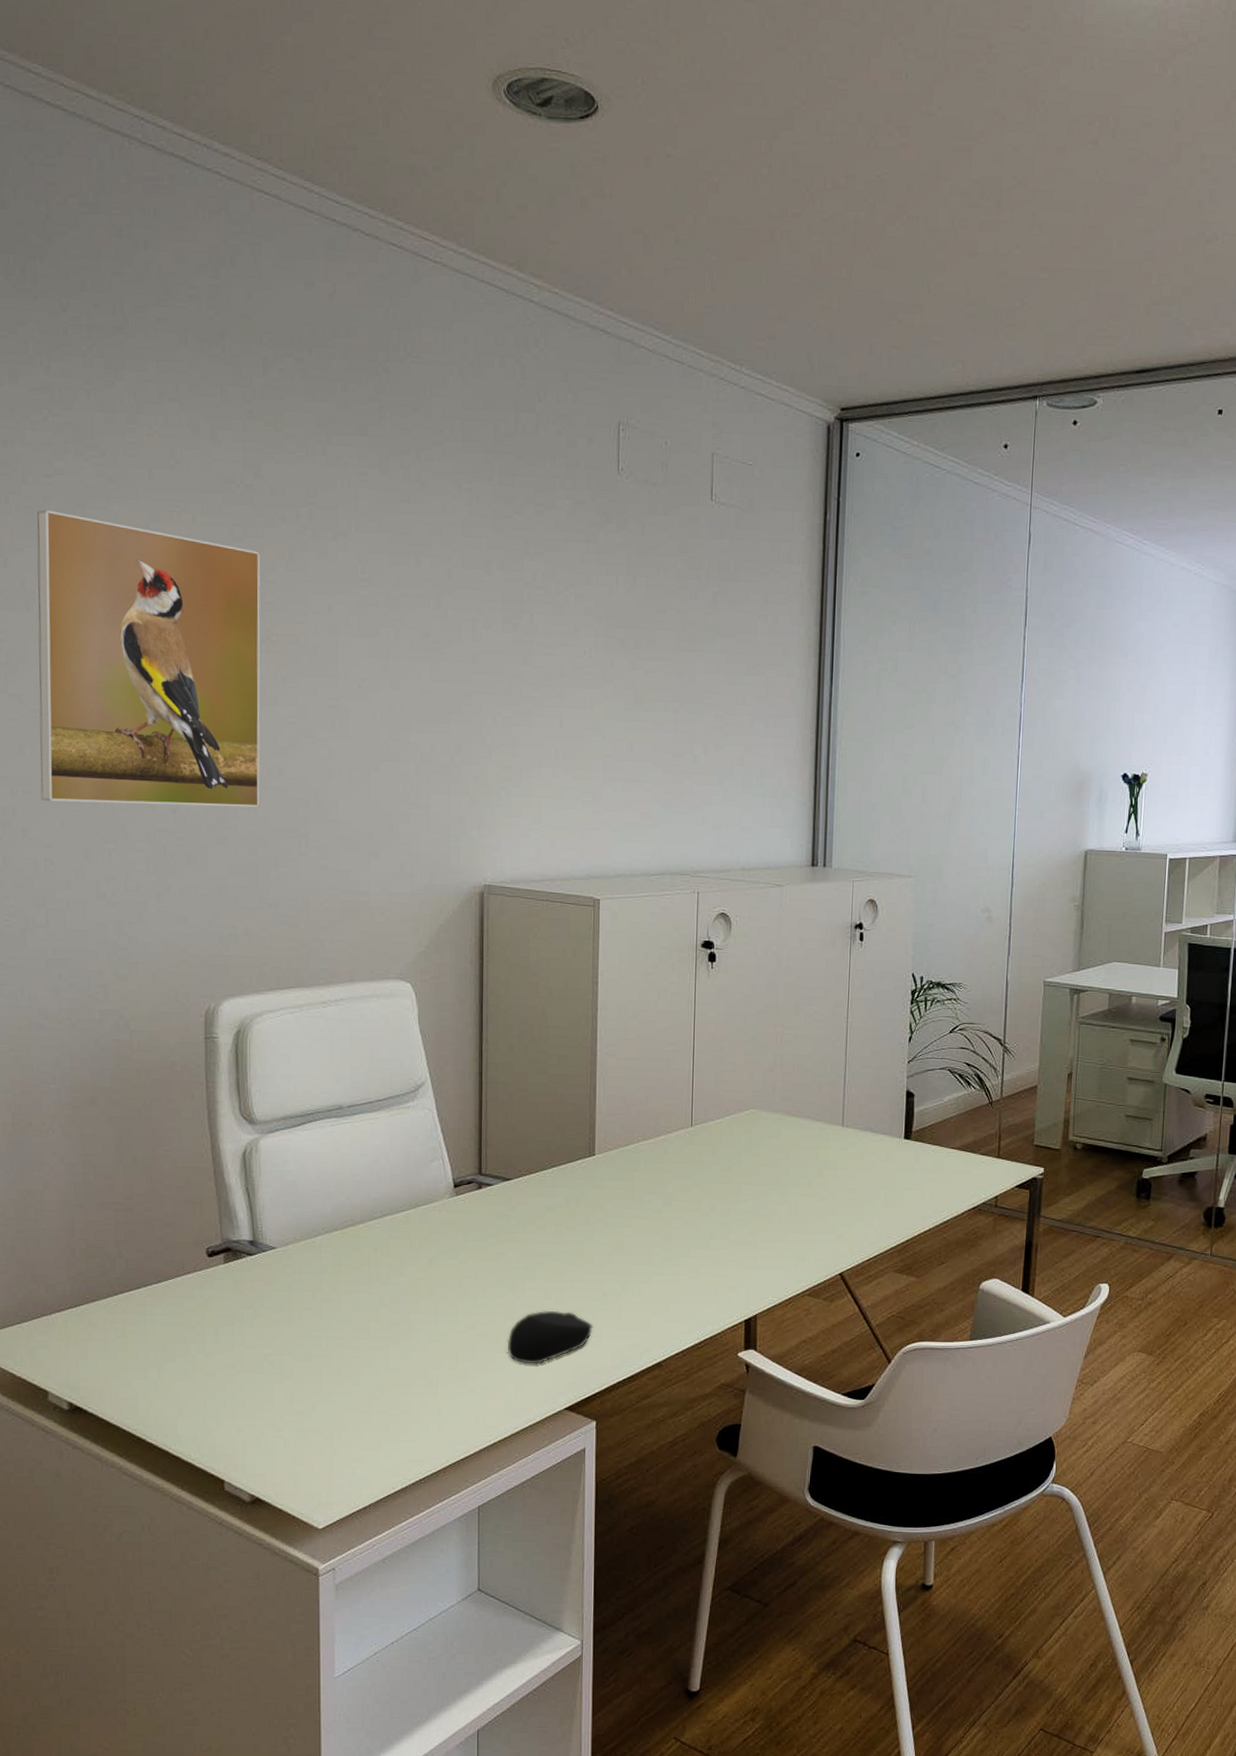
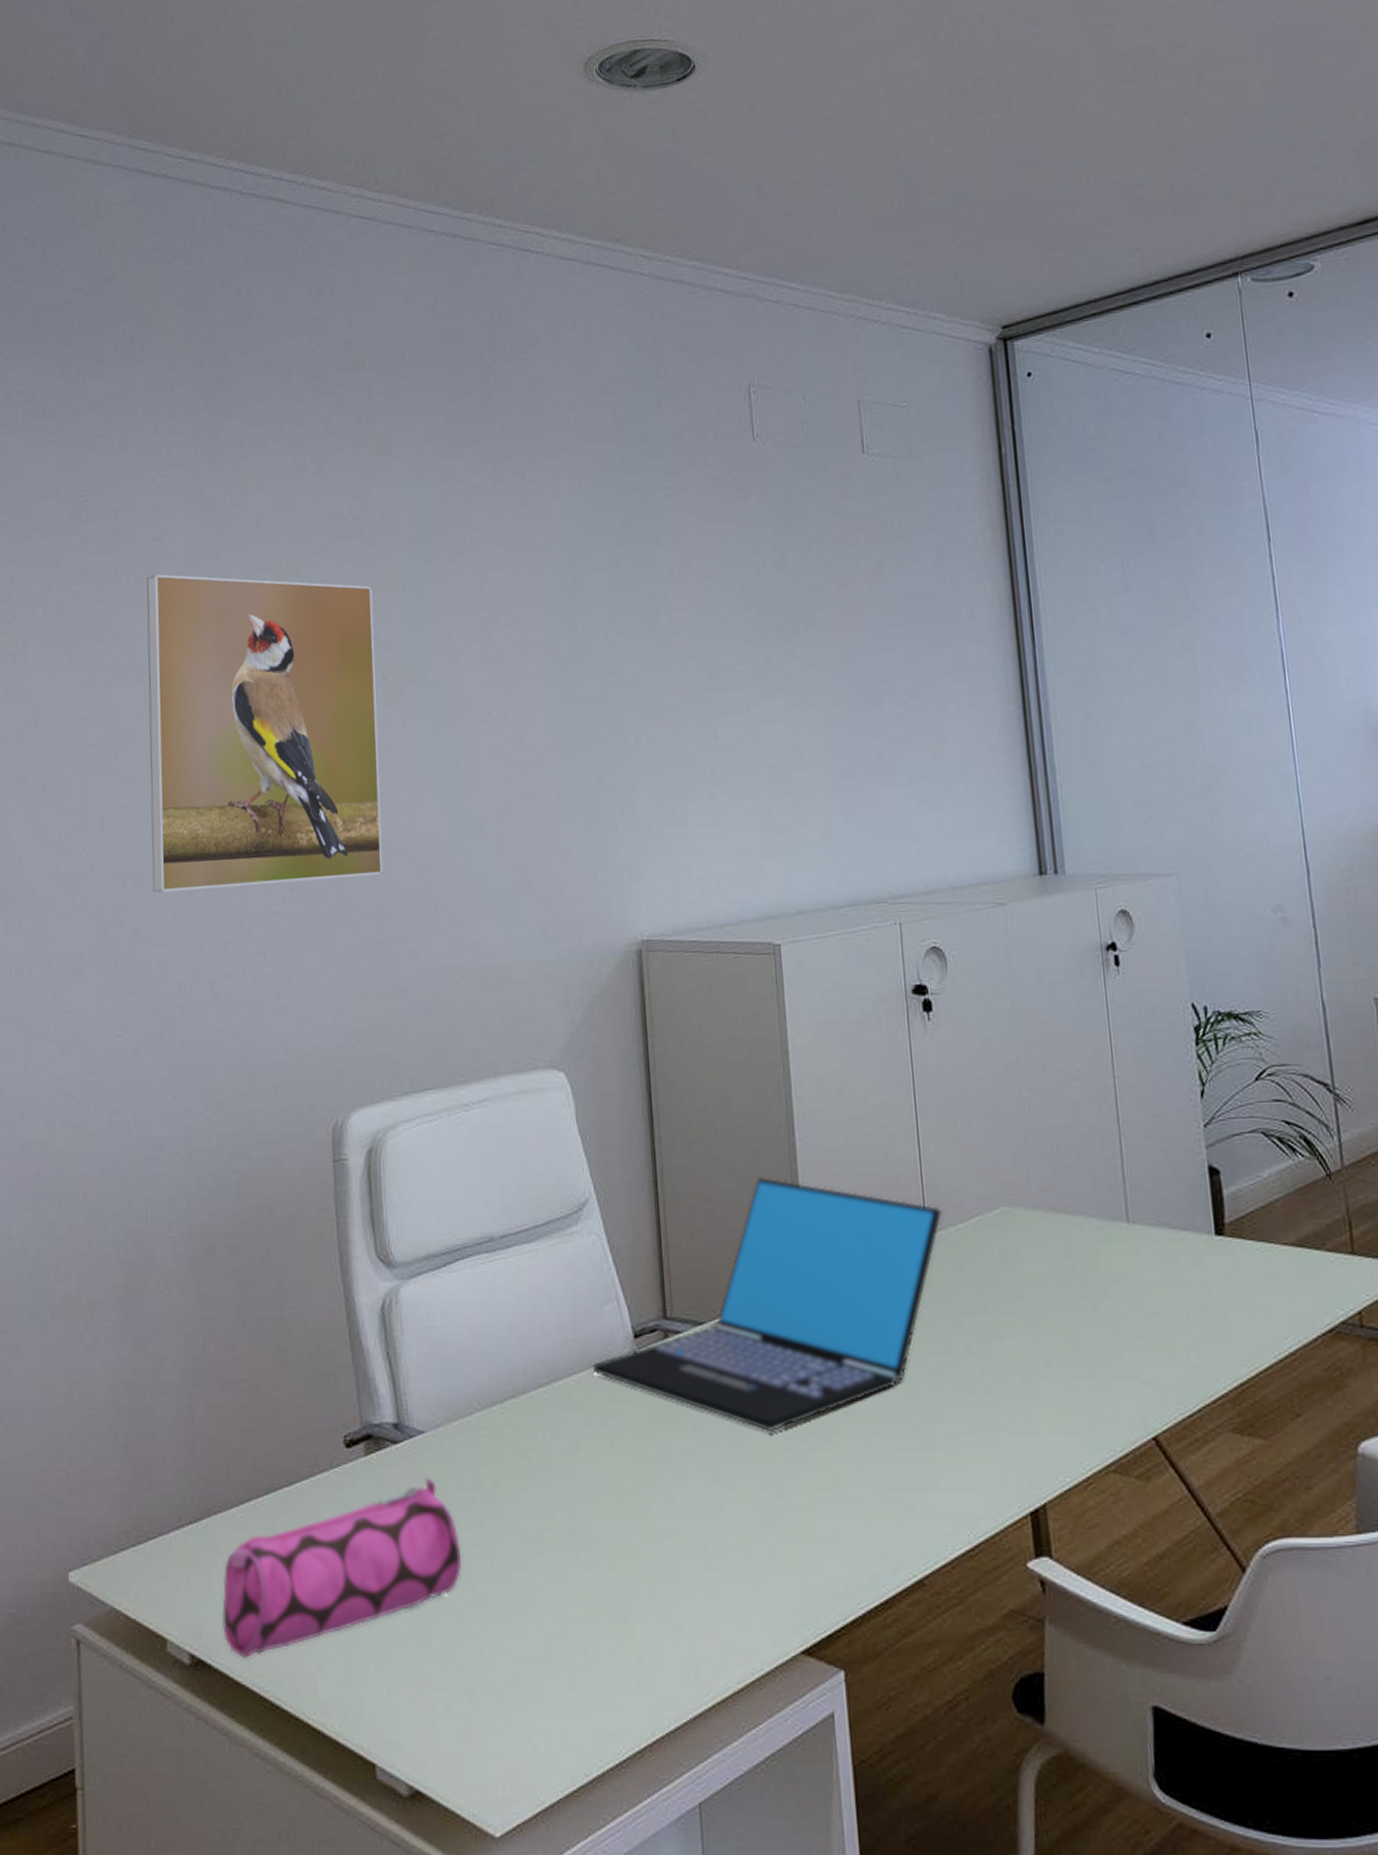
pencil case: none [96,1281,303,1406] -> present [221,1477,463,1659]
laptop: none [419,1076,706,1259] -> present [593,1177,943,1433]
computer mouse: present [507,1310,594,1365] -> none [717,1506,828,1587]

